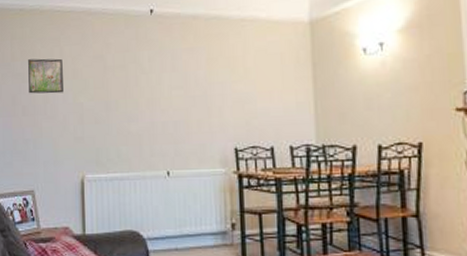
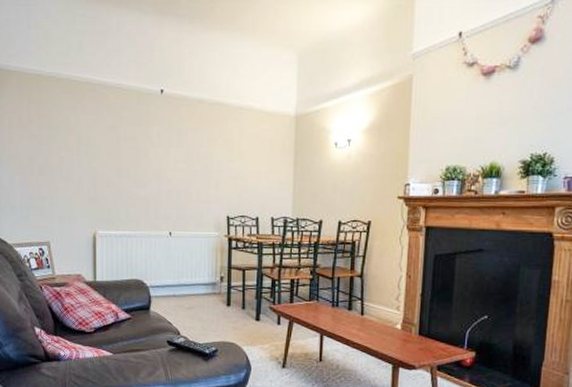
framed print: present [27,58,63,94] -> none [44,123,78,158]

